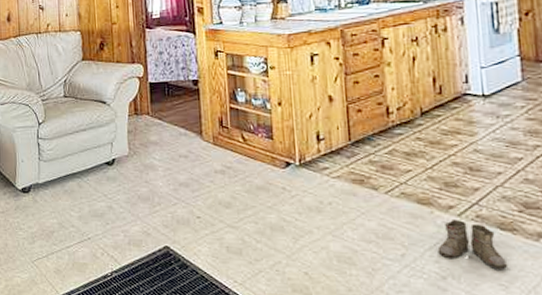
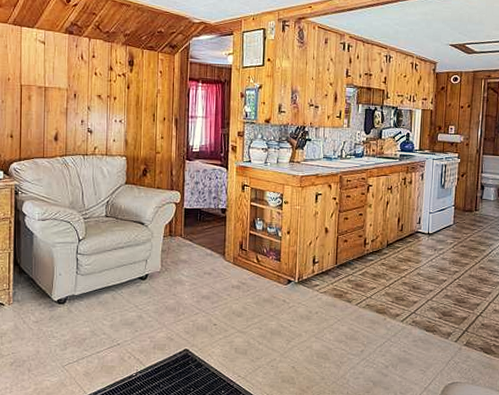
boots: present [437,218,508,269] -> none [385,323,428,359]

